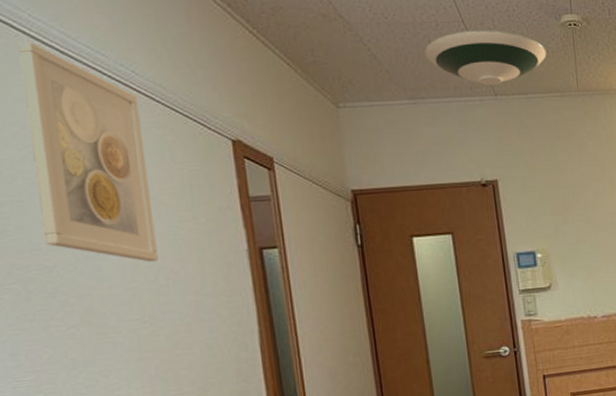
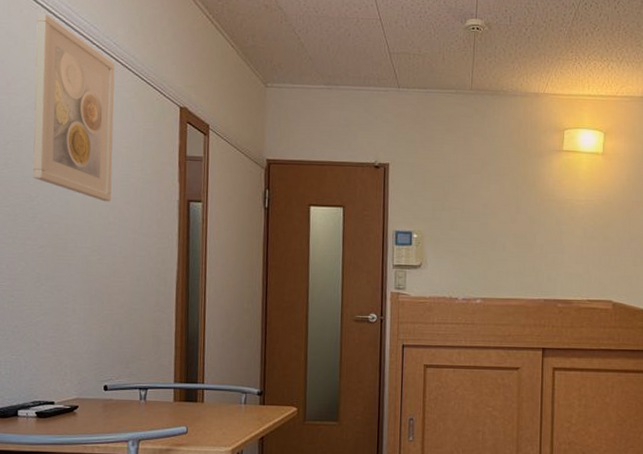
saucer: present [424,30,547,86] -> none [343,27,449,79]

